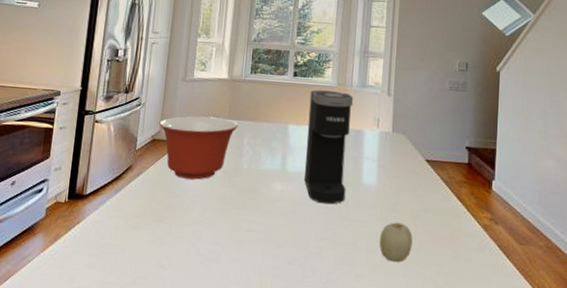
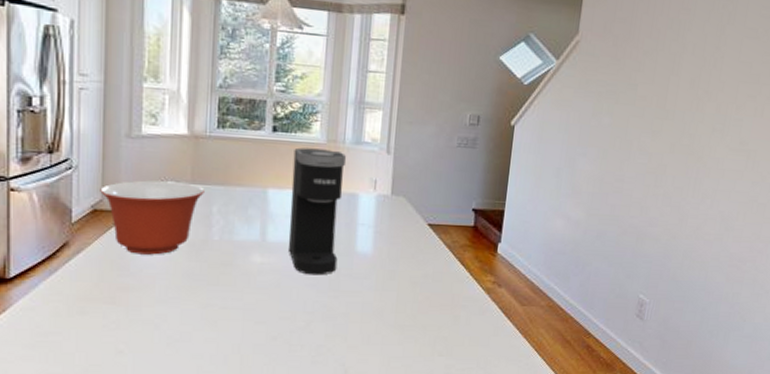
fruit: present [379,222,413,263] -> none [375,290,411,331]

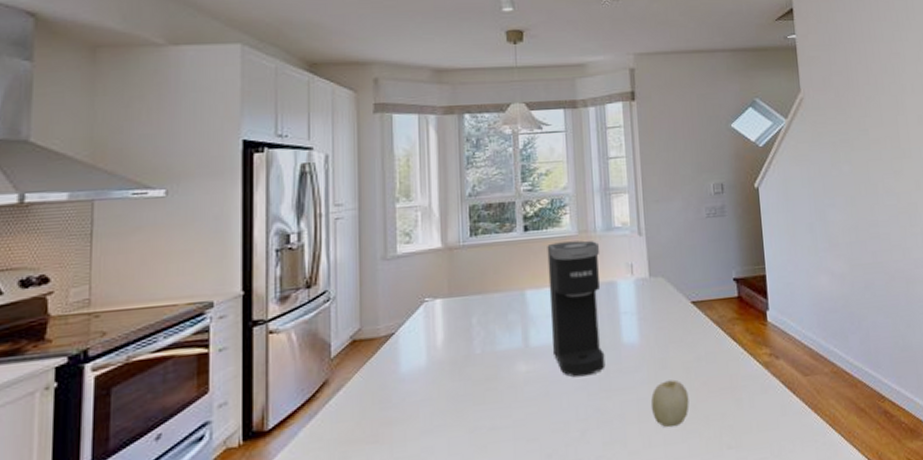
mixing bowl: present [100,180,205,255] -> none [358,297,463,383]
fruit: none [375,290,411,331] -> present [651,379,689,428]

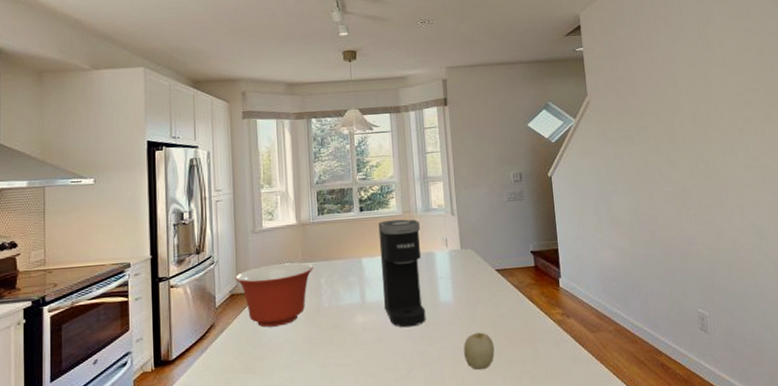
mixing bowl: none [358,297,463,383] -> present [235,262,313,327]

